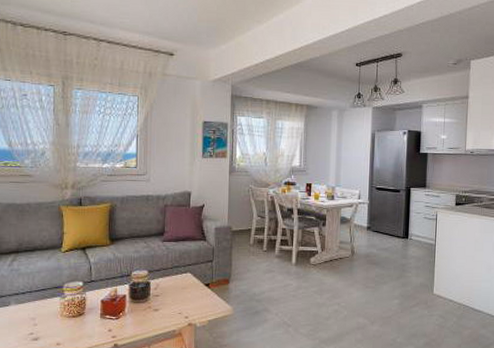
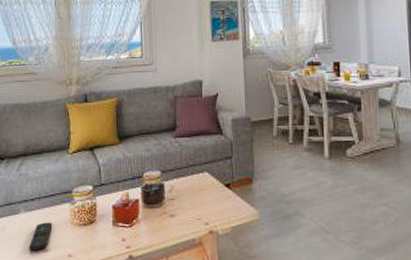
remote control: none [18,314,42,339] -> present [29,222,53,251]

